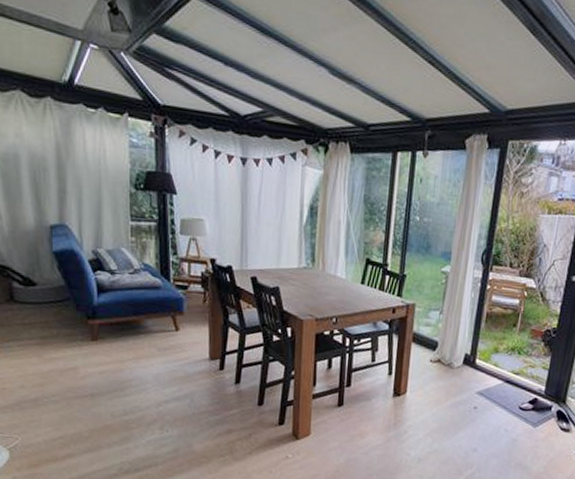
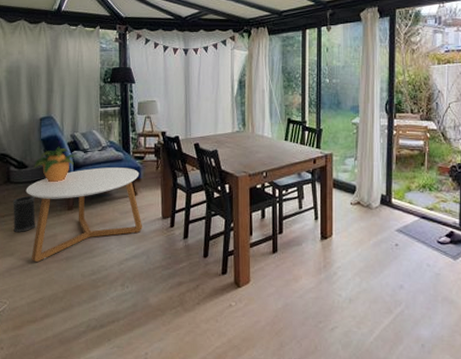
speaker: none [18,319,50,362] -> present [12,195,36,232]
coffee table: none [35,294,186,396] -> present [25,167,143,262]
potted plant: none [45,263,109,307] -> present [34,146,83,183]

